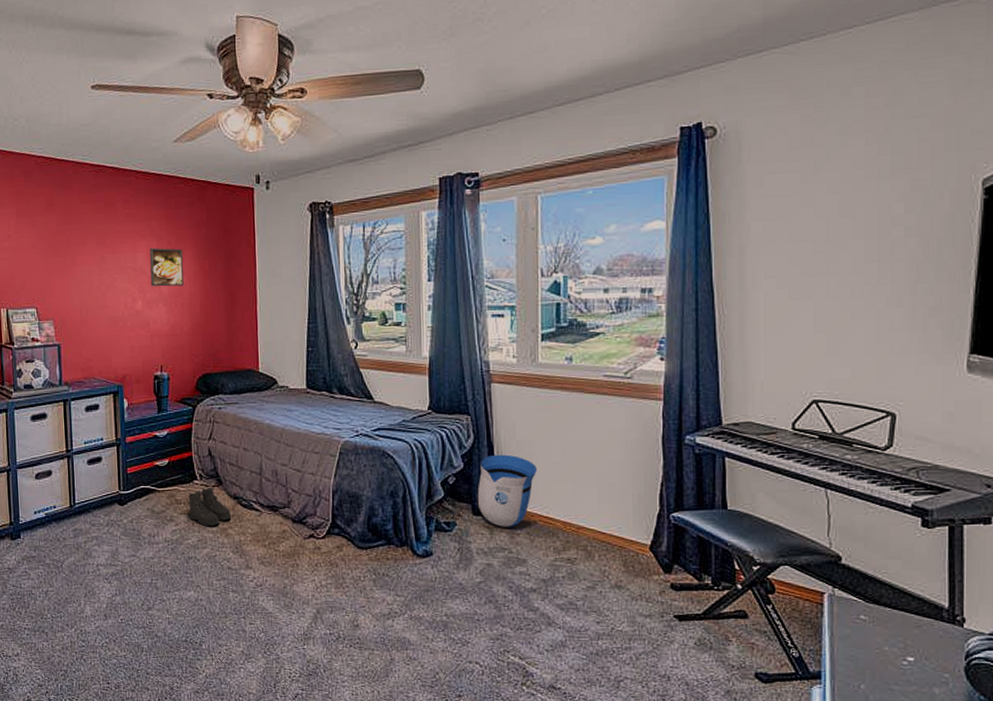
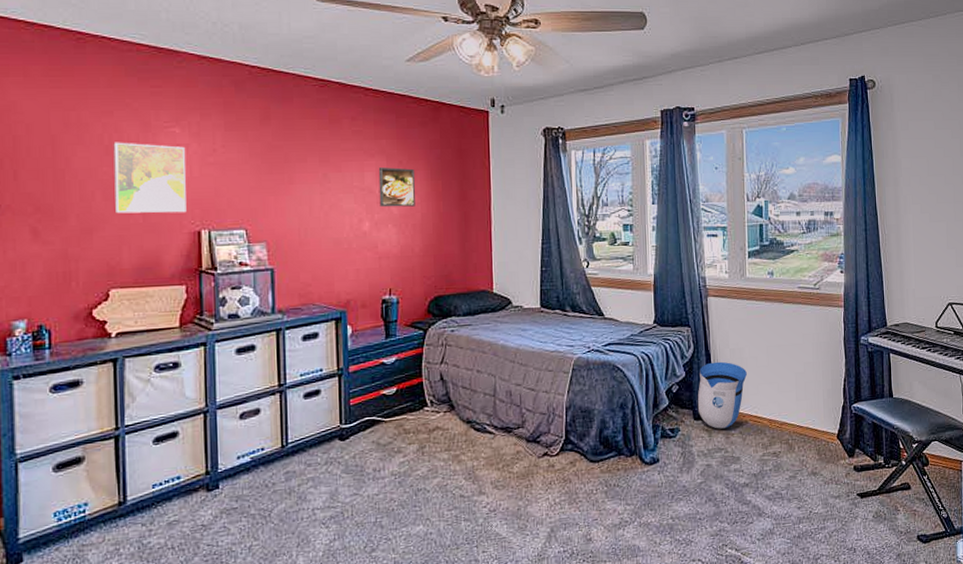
boots: present [188,487,232,526] -> none [418,413,465,454]

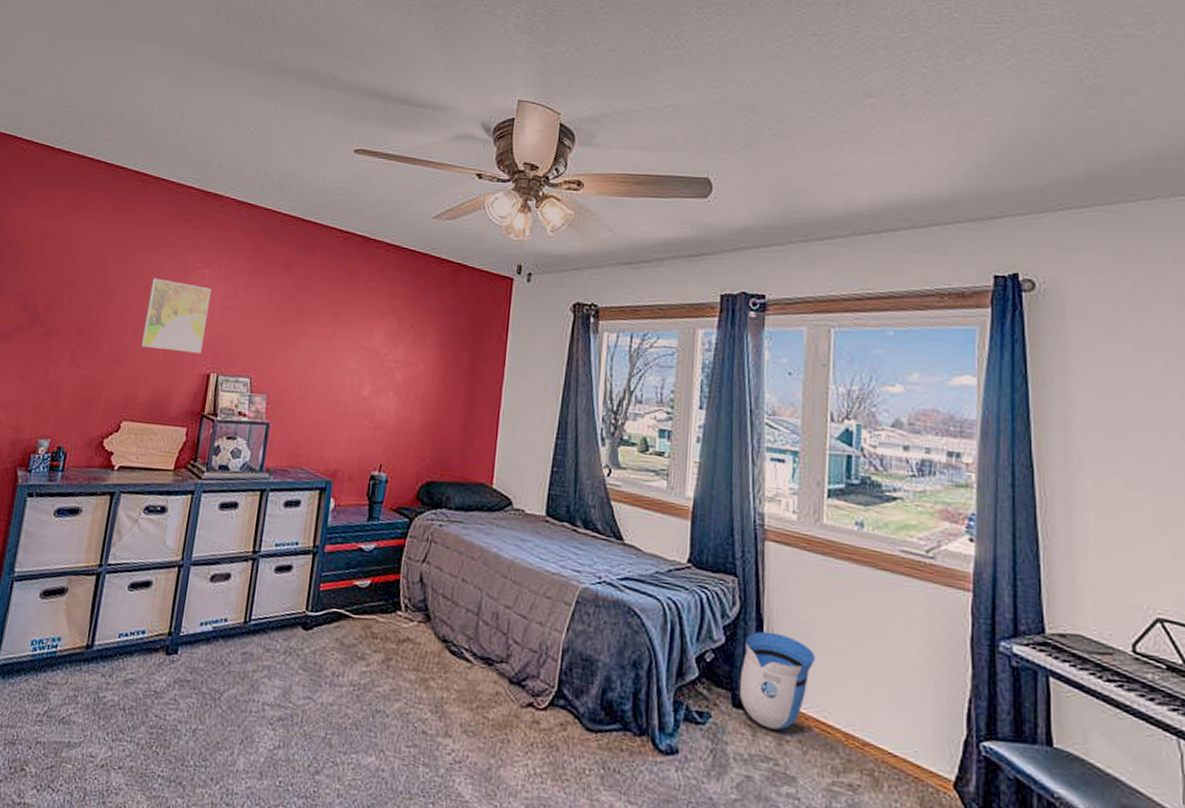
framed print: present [378,167,415,207] -> none [383,329,426,376]

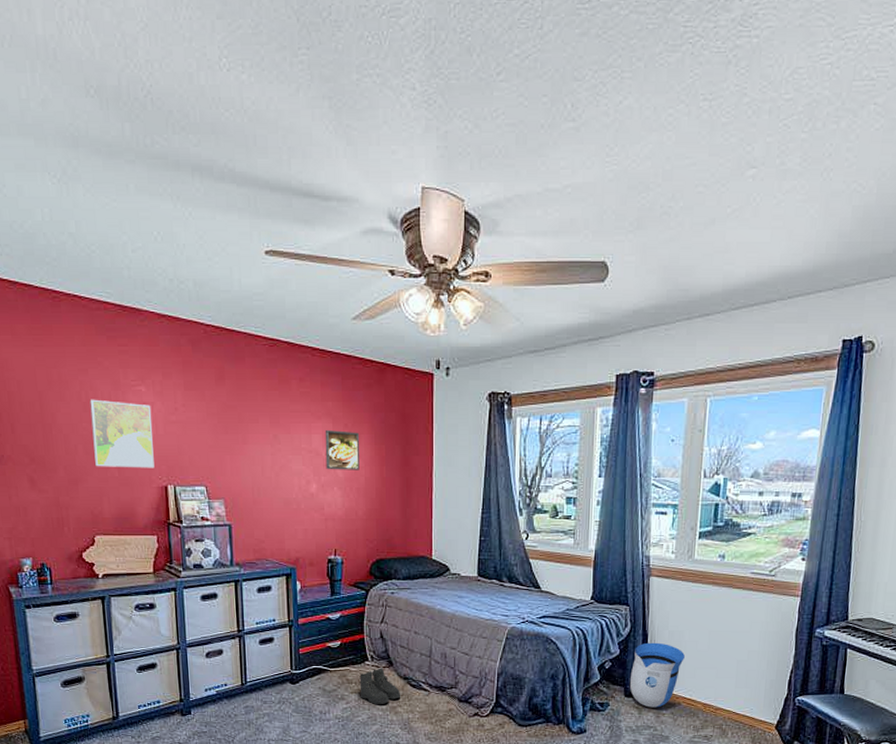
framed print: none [383,329,426,376] -> present [325,430,360,470]
boots: none [385,622,437,674] -> present [359,668,401,704]

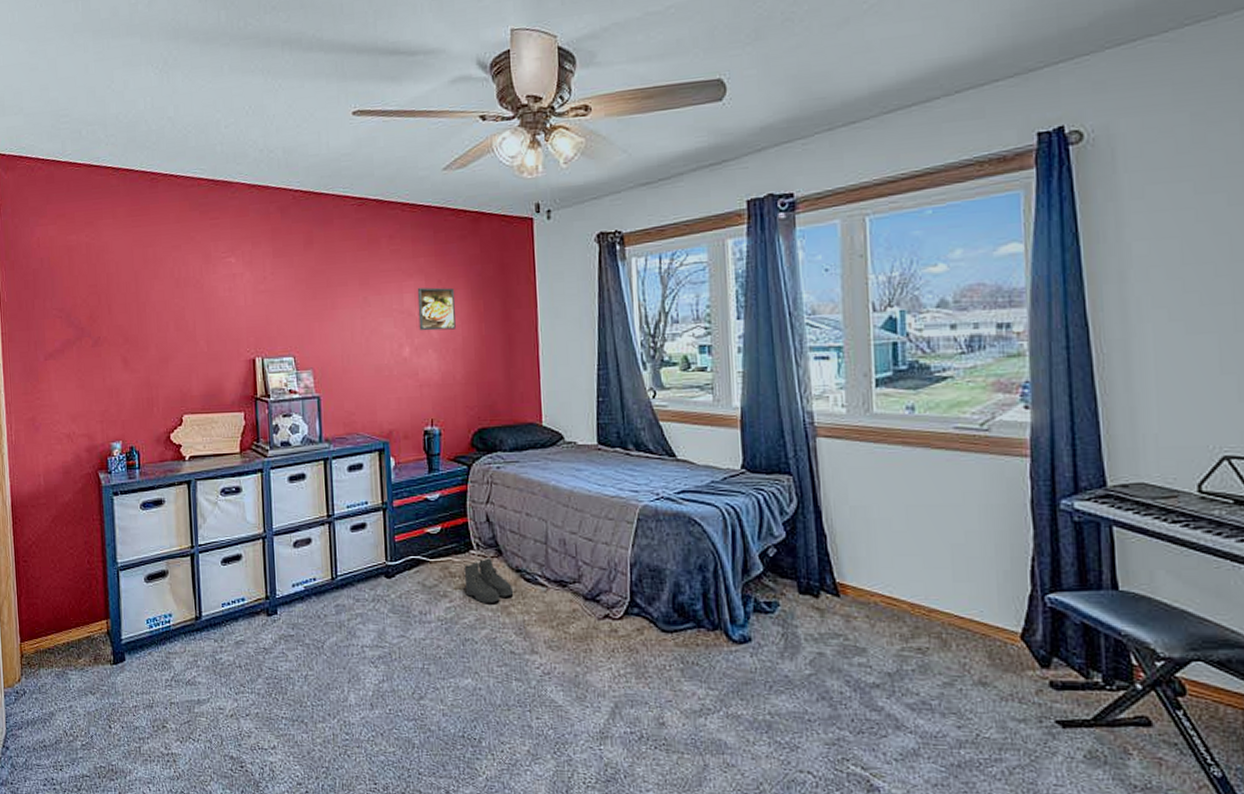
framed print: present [90,399,155,468] -> none [182,274,243,343]
sun visor: present [630,642,685,708] -> none [804,521,876,609]

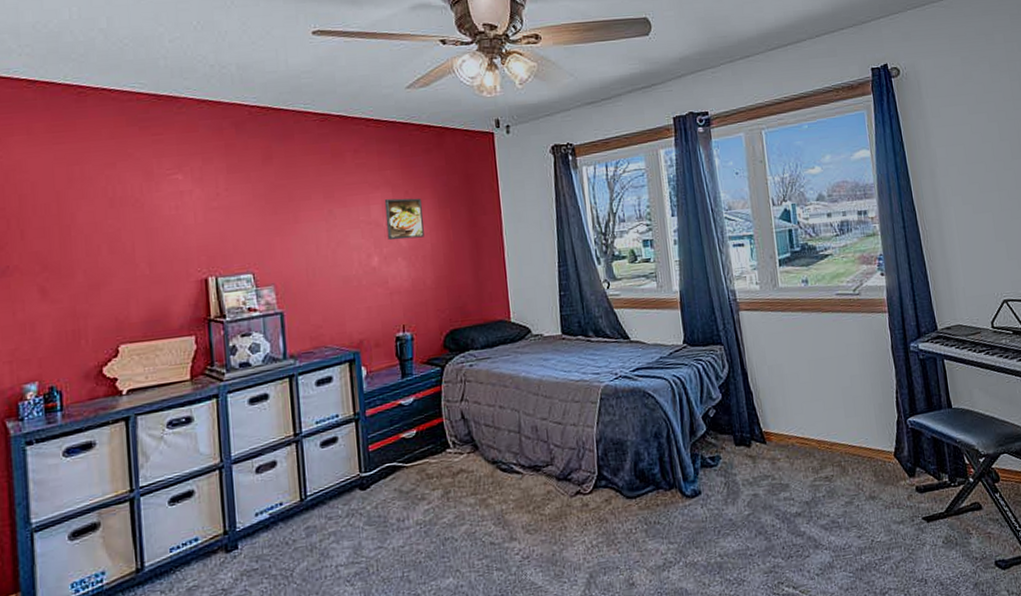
boots: present [464,558,514,603] -> none [441,454,491,500]

